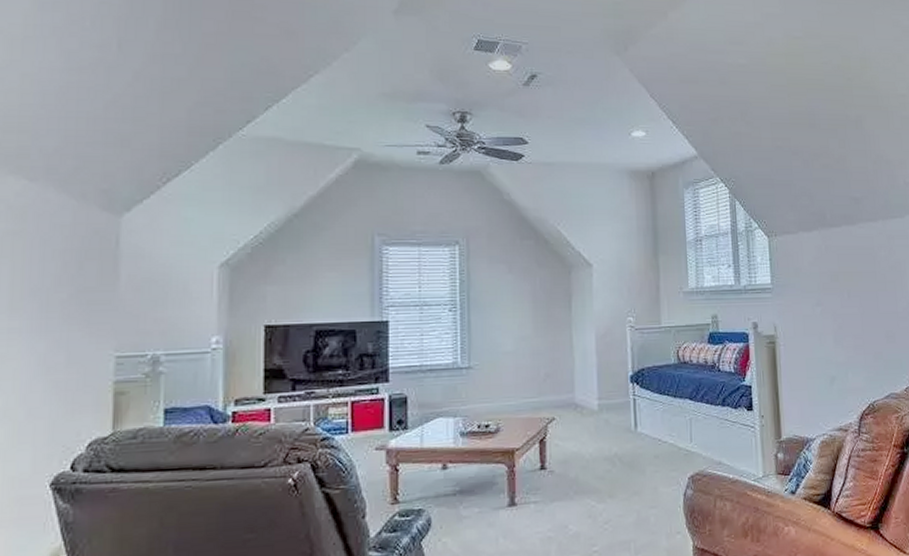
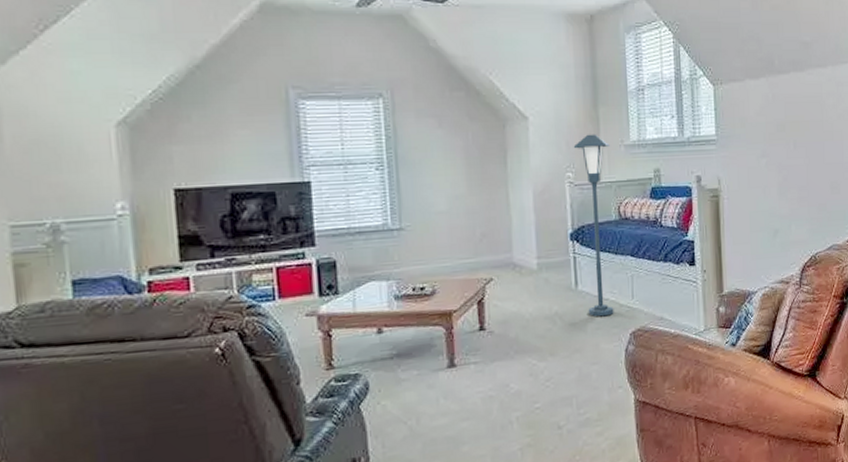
floor lamp: none [634,281,673,460] -> present [573,134,614,317]

